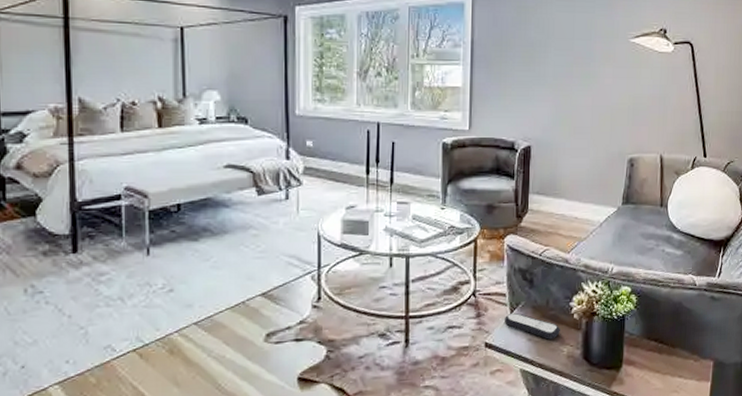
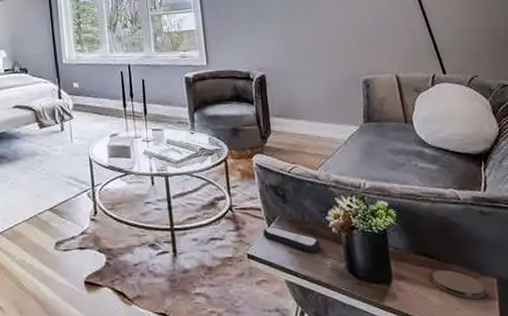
coaster: none [659,354,701,381] -> present [433,270,485,299]

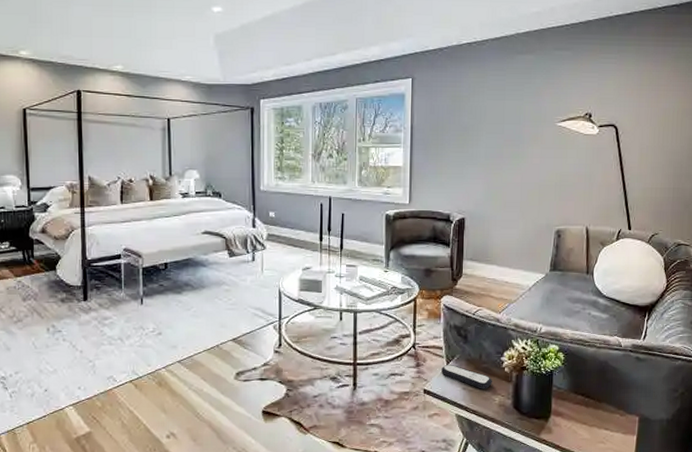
coaster: present [433,270,485,299] -> none [586,409,627,434]

